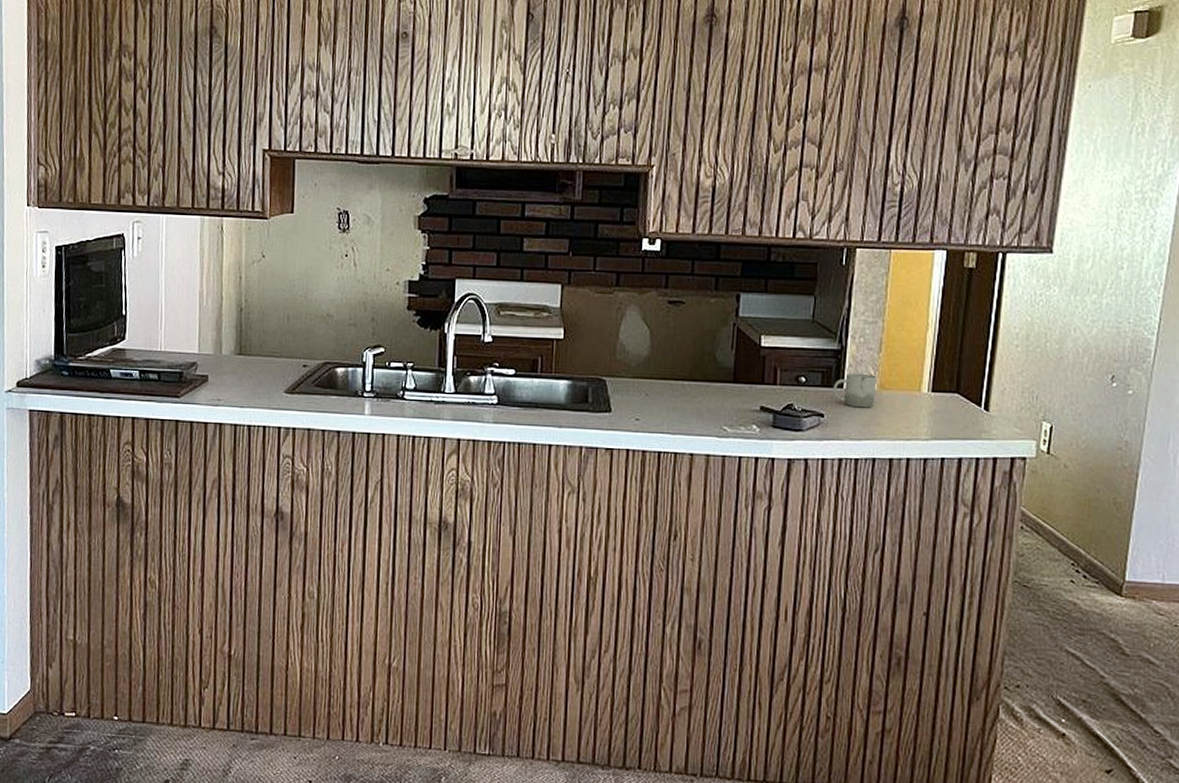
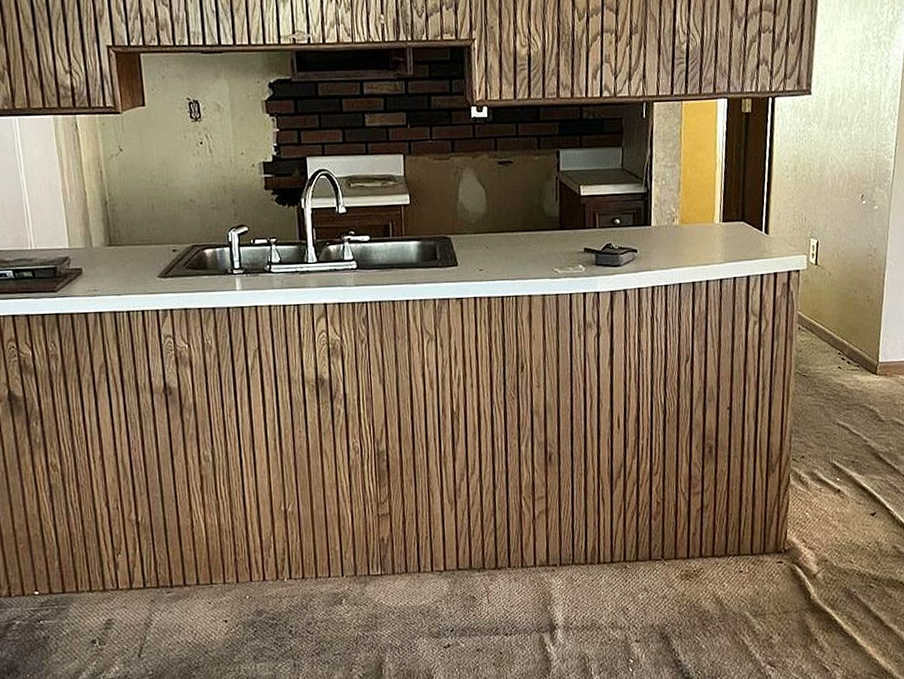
cup: present [833,373,877,408] -> none [643,211,678,242]

